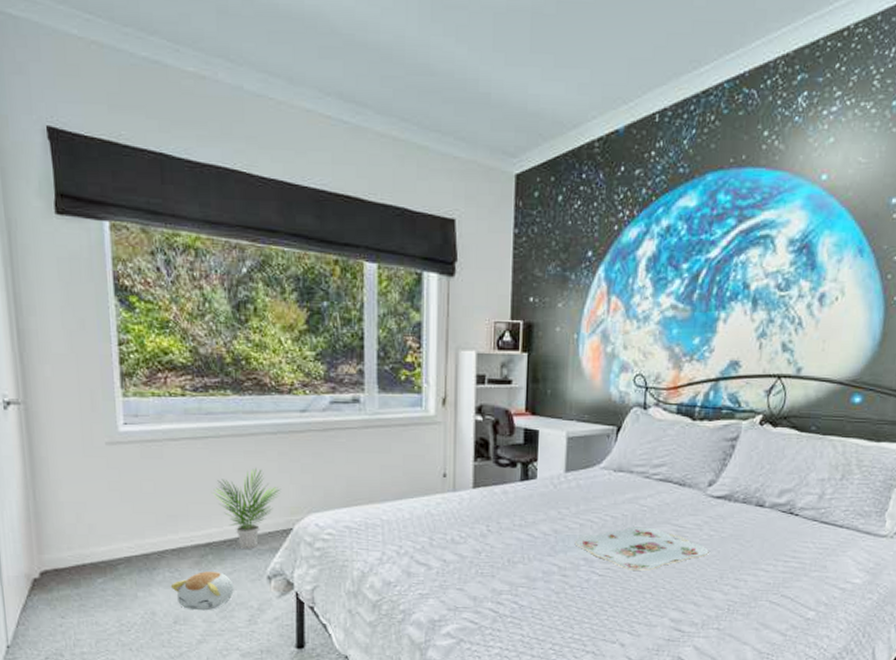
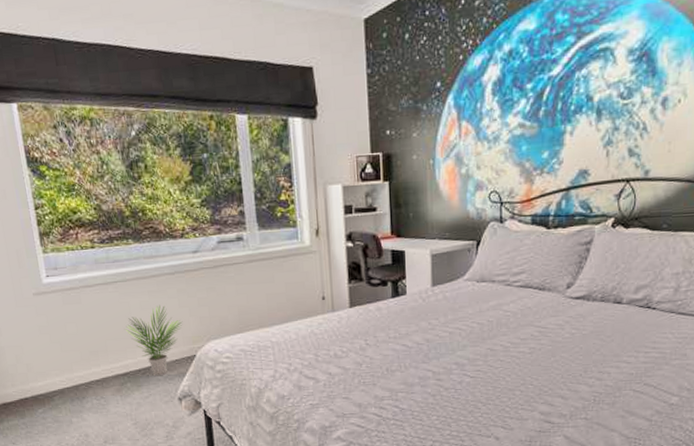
plush toy: present [170,572,234,611] -> none [98,397,152,431]
serving tray: present [574,526,709,571] -> none [446,330,572,371]

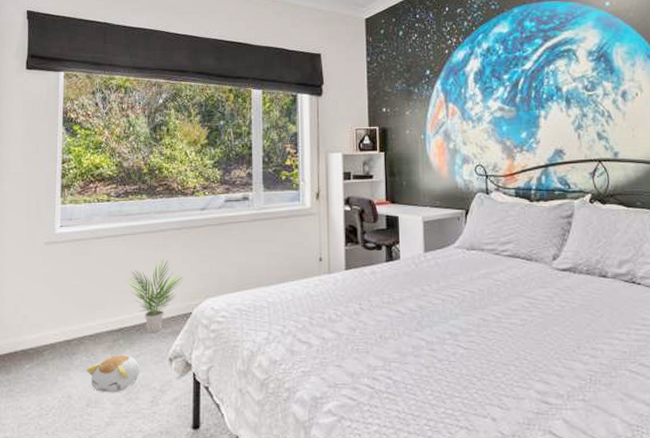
plush toy: none [98,397,152,431] -> present [86,355,140,393]

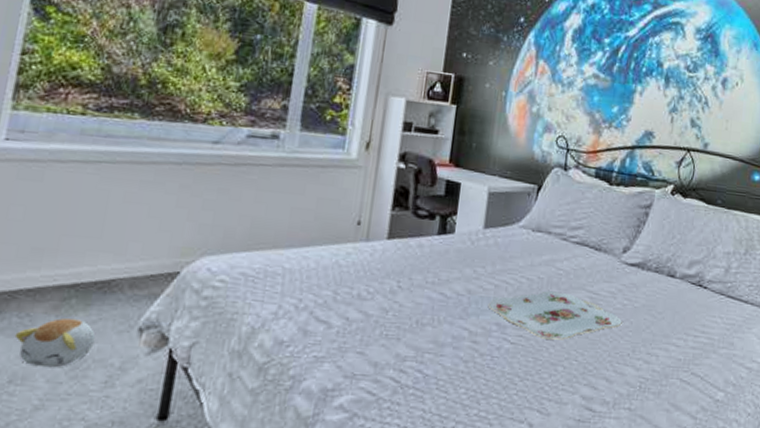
potted plant: present [126,259,183,333] -> none [93,199,175,294]
serving tray: none [438,300,563,343] -> present [488,291,622,340]

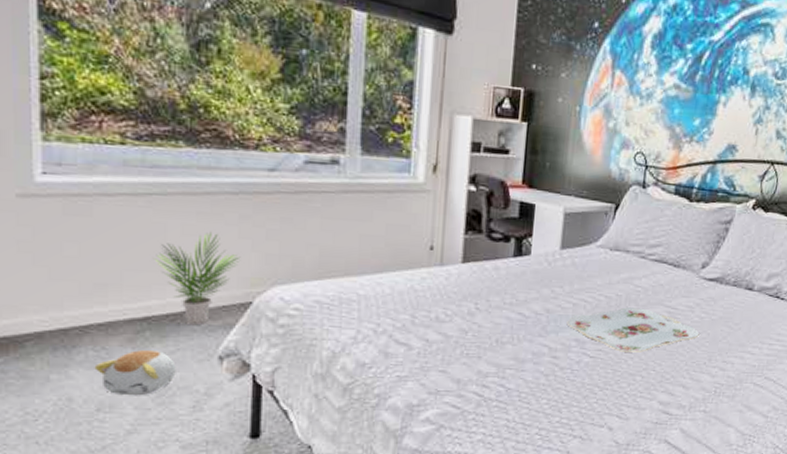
potted plant: none [93,199,175,294] -> present [154,231,241,325]

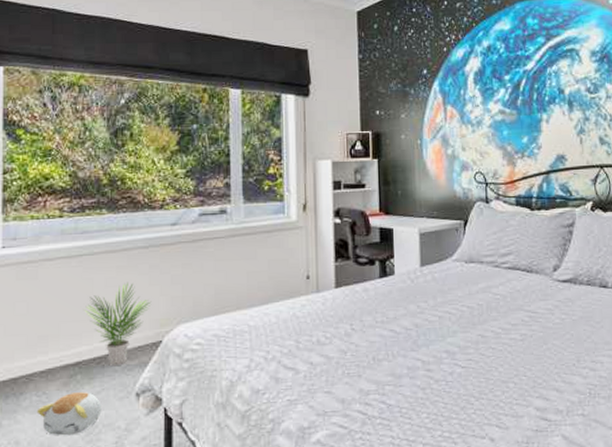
serving tray: present [567,307,700,352] -> none [435,315,563,360]

